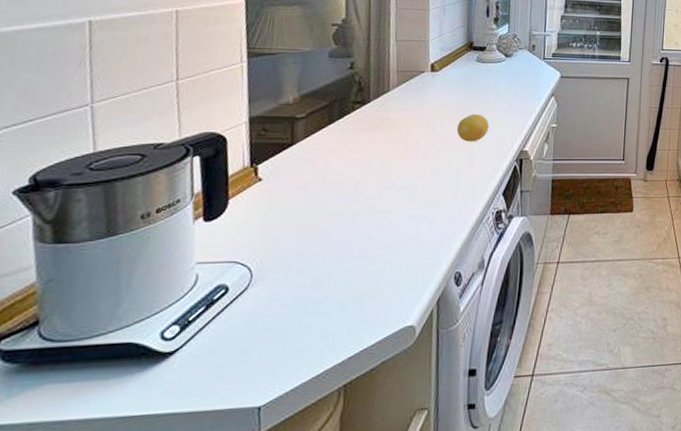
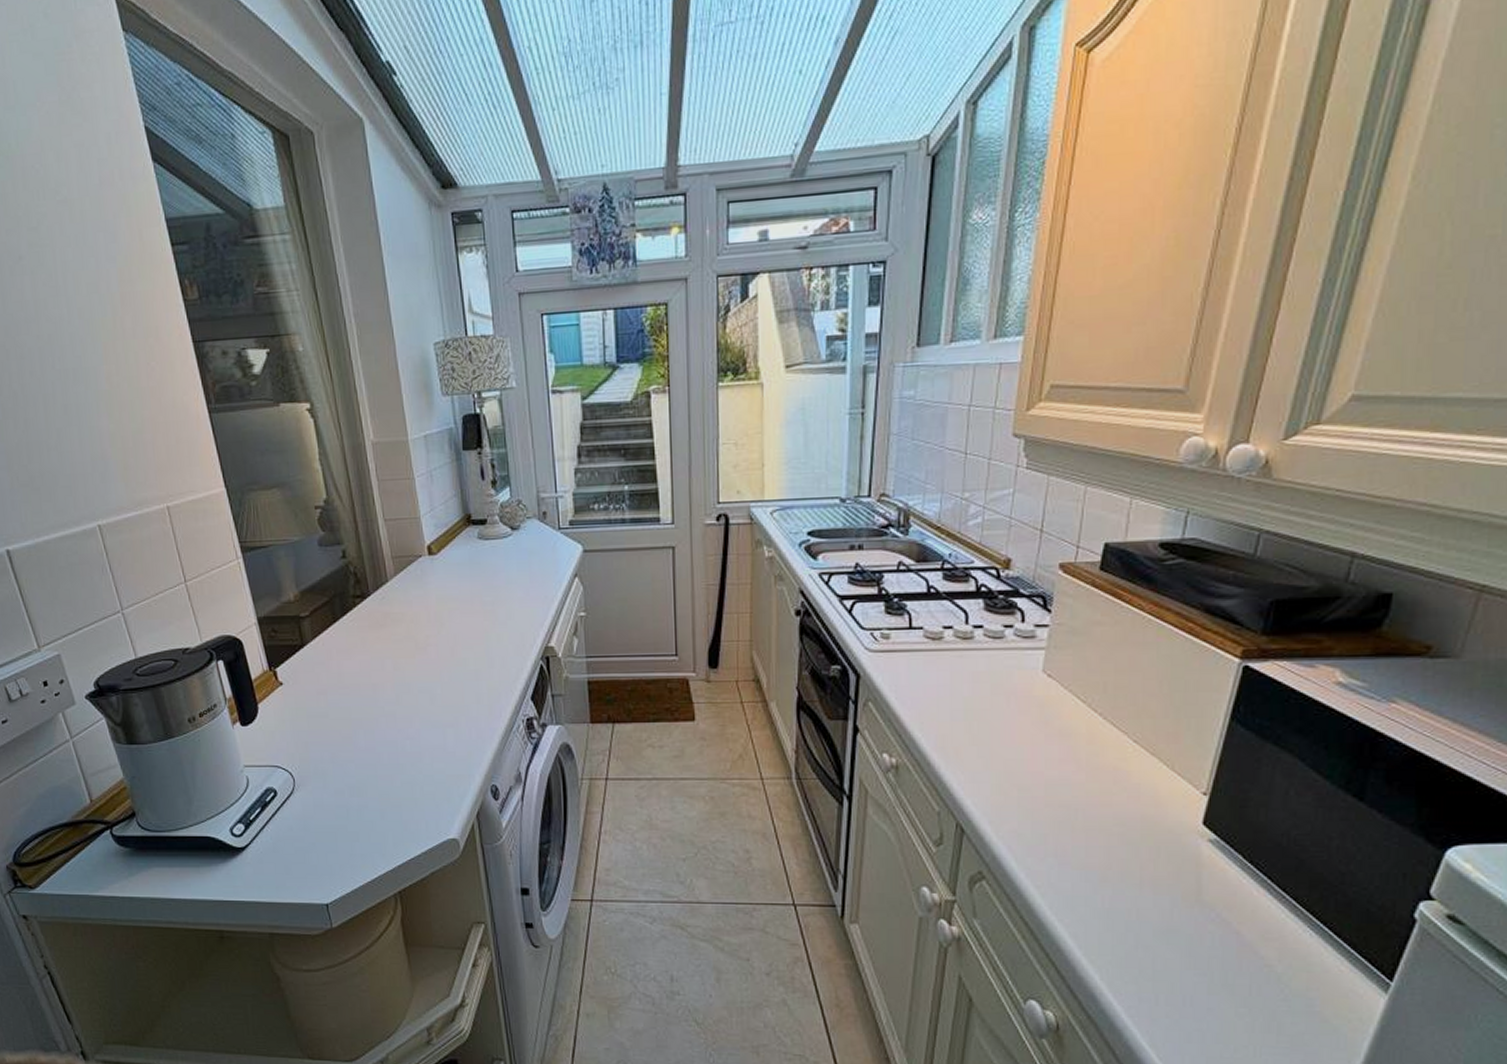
fruit: present [456,114,489,142] -> none [467,603,504,638]

